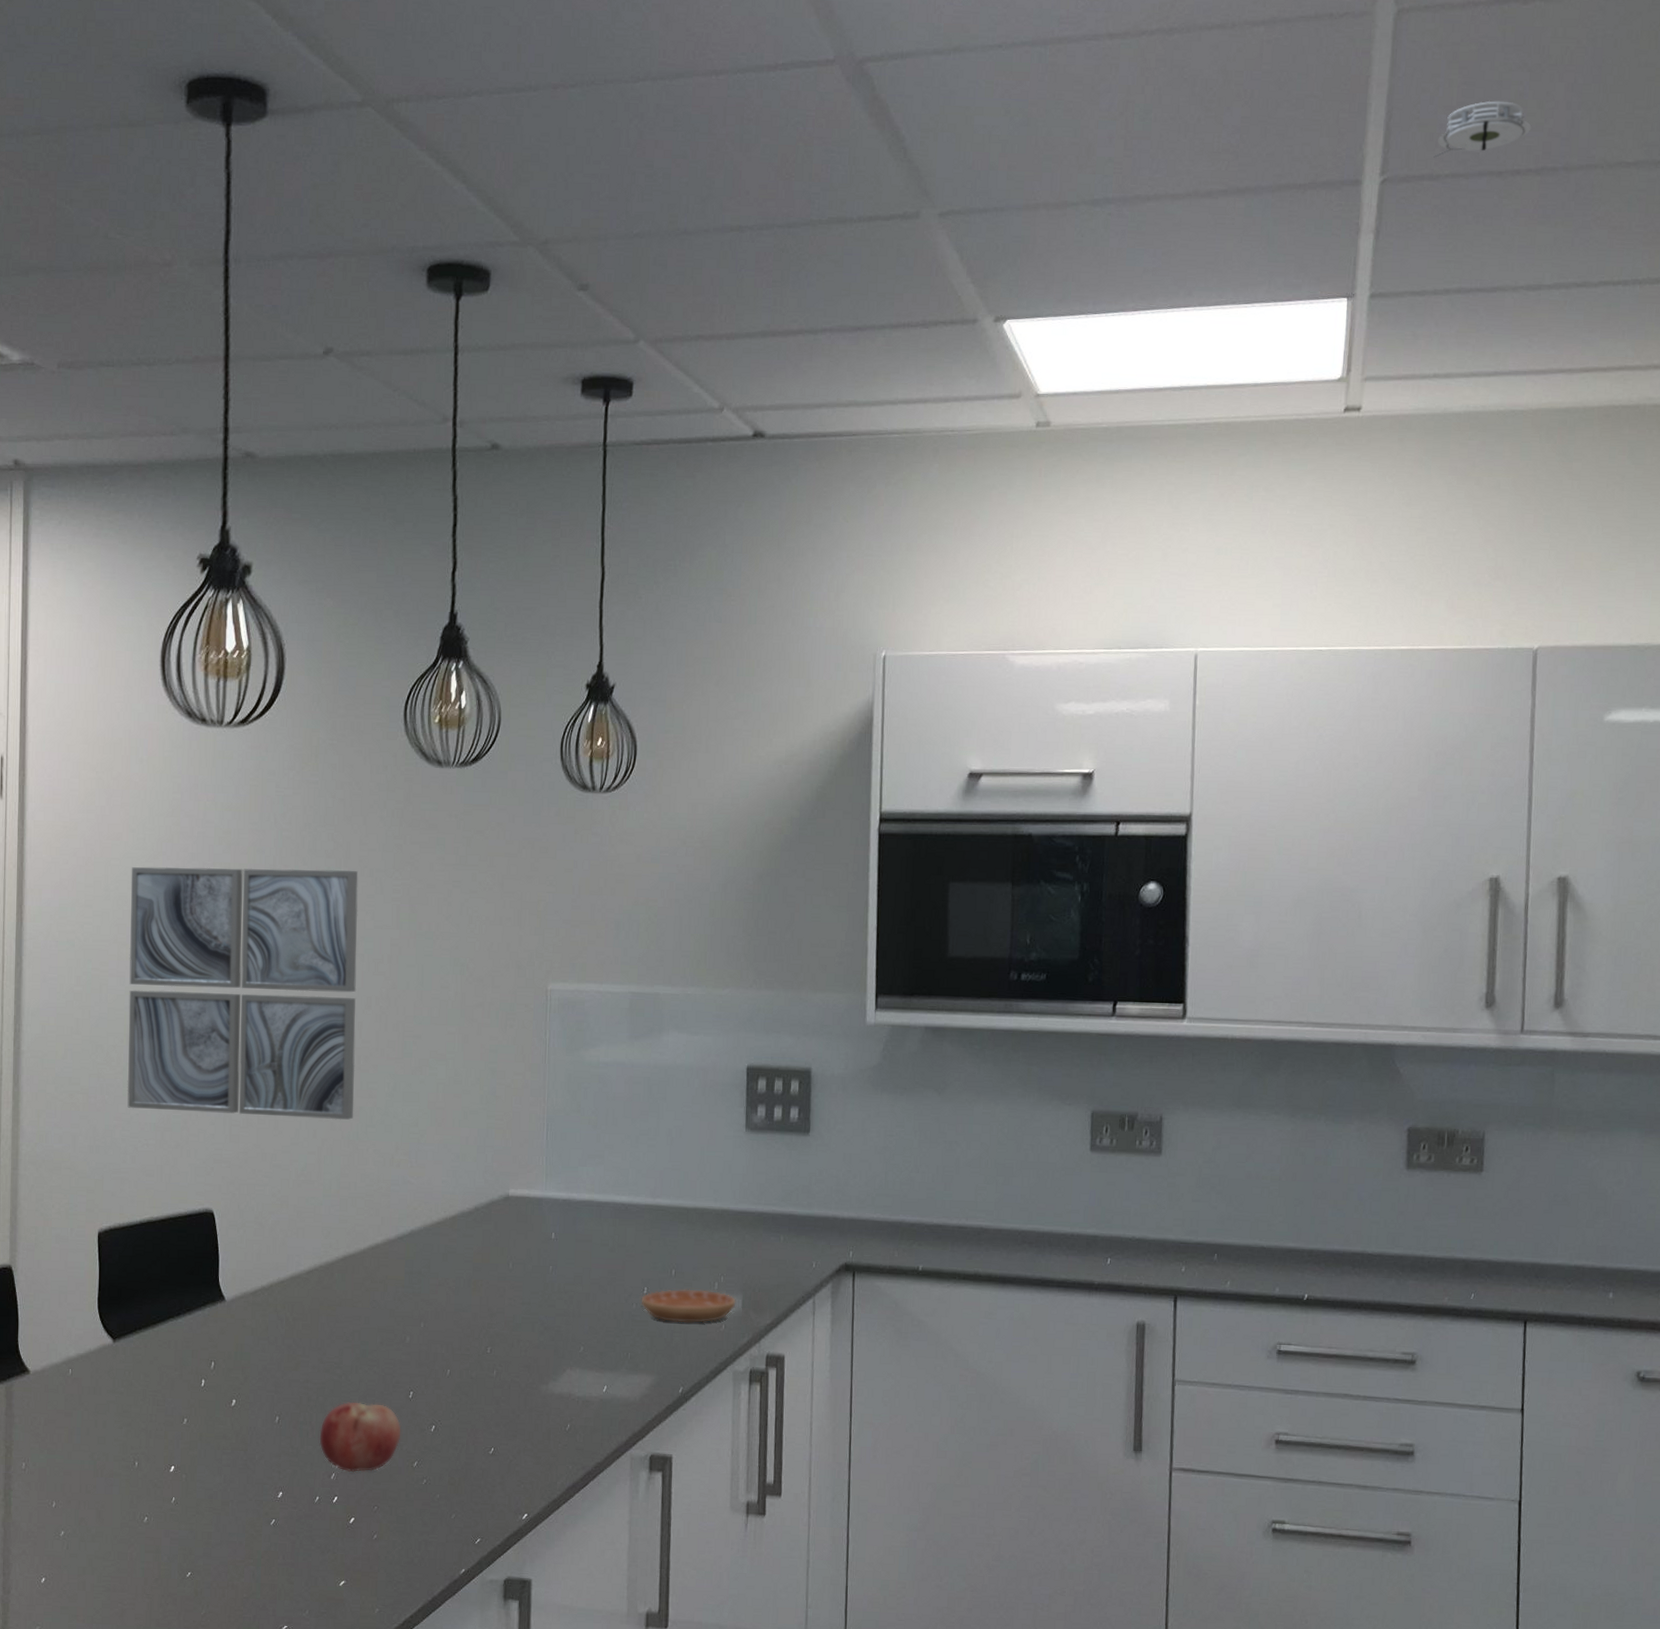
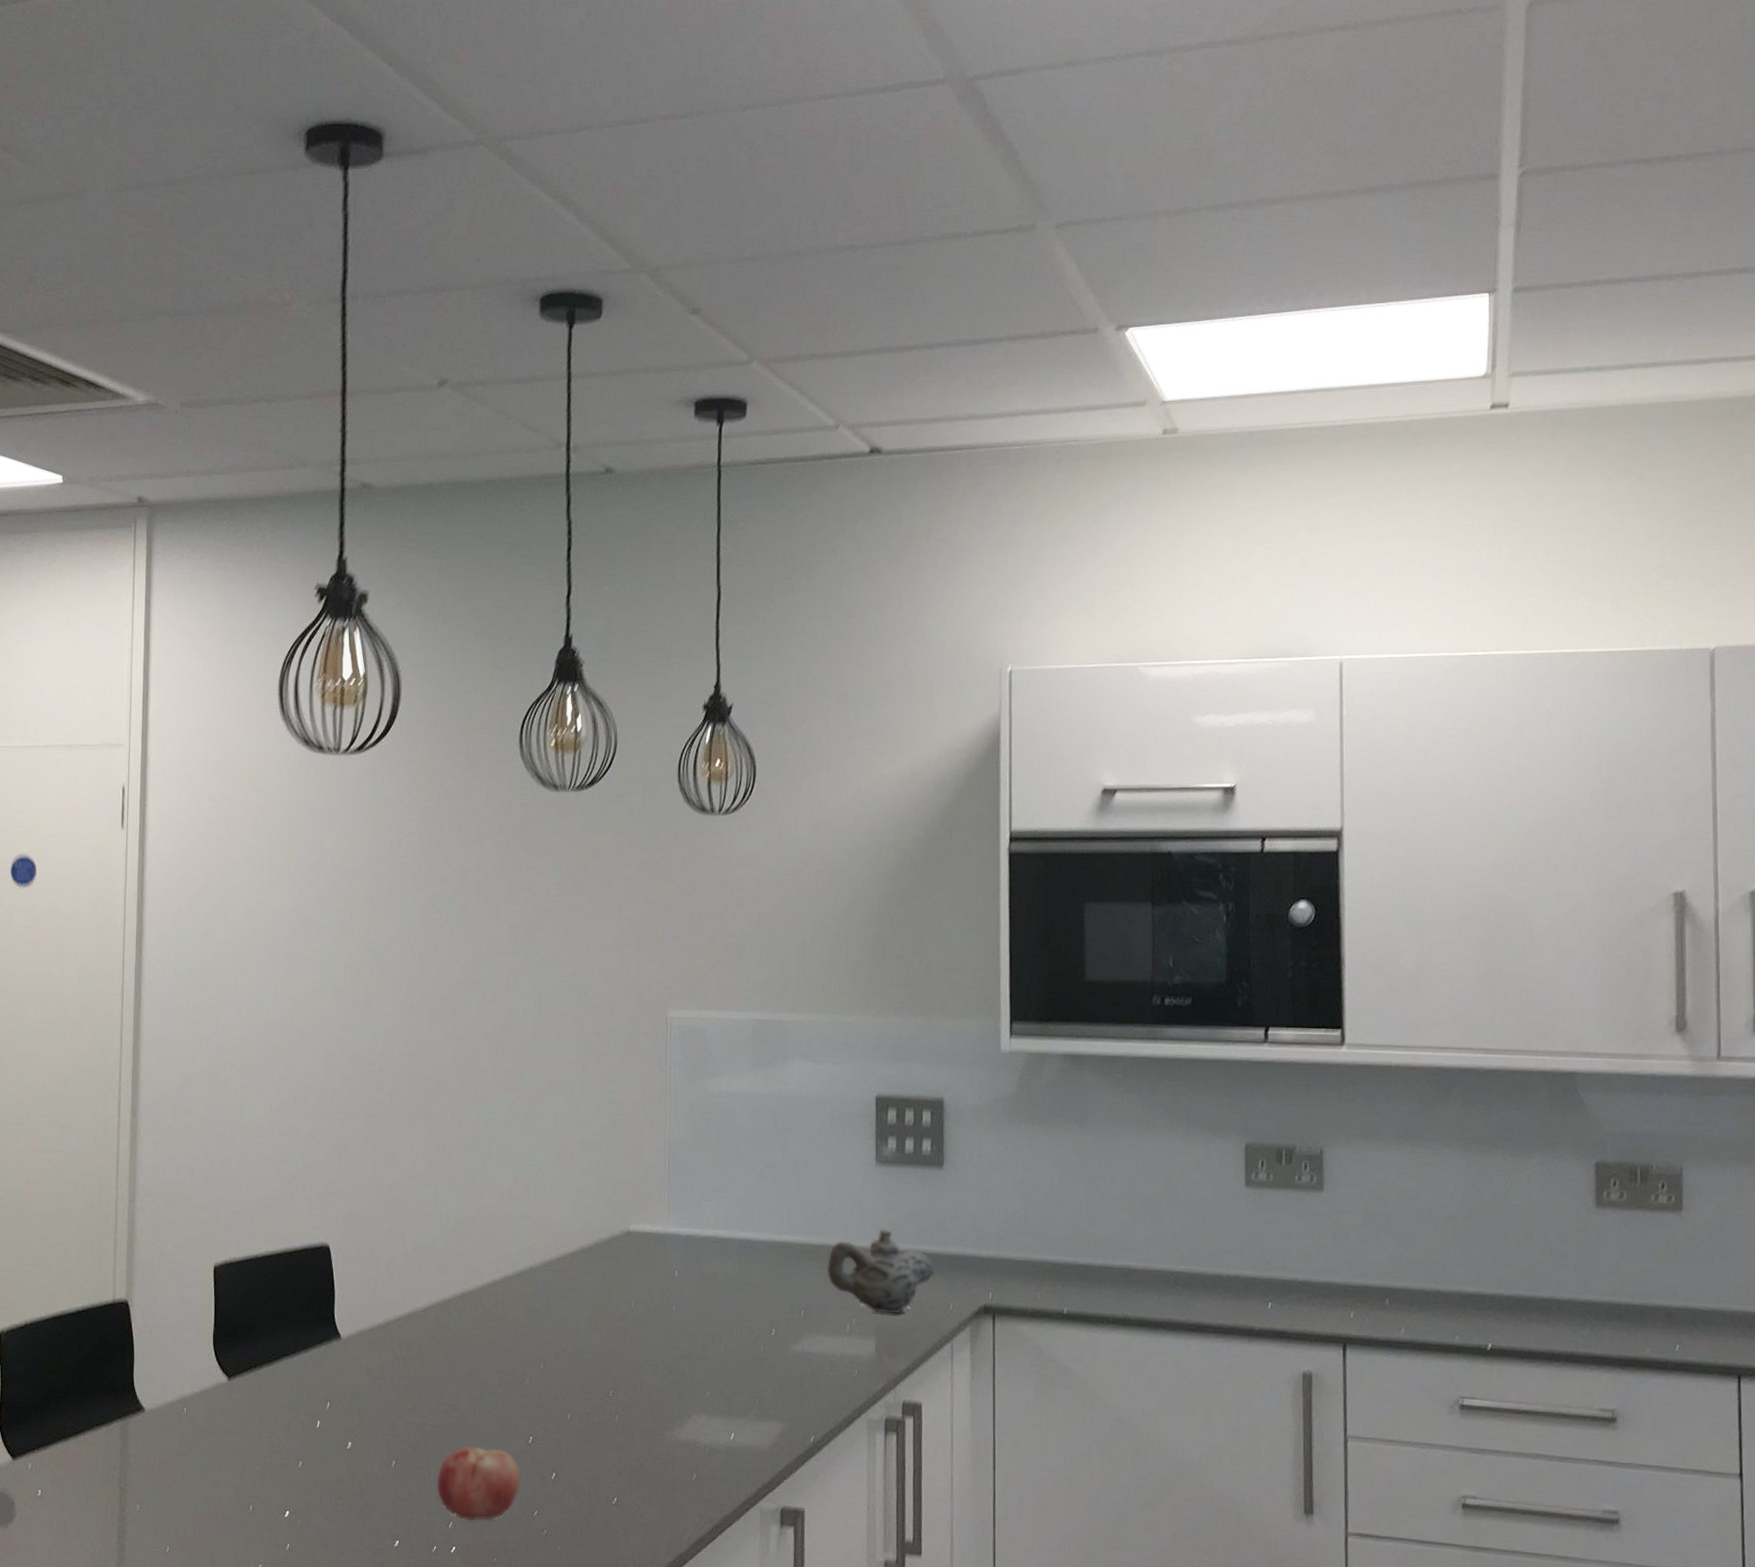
wall art: present [127,866,358,1120] -> none [243,894,475,1152]
saucer: present [640,1289,736,1323] -> none [768,1331,869,1368]
teapot: none [697,1192,799,1272] -> present [826,1229,934,1314]
smoke detector: present [1433,100,1532,158] -> none [1575,88,1680,148]

